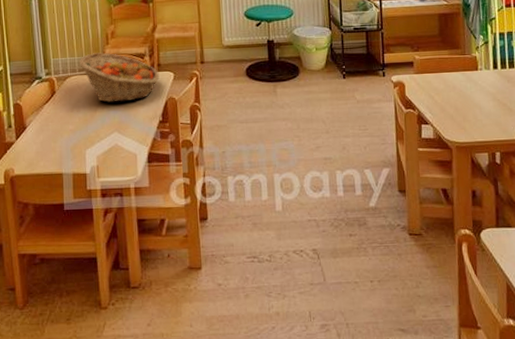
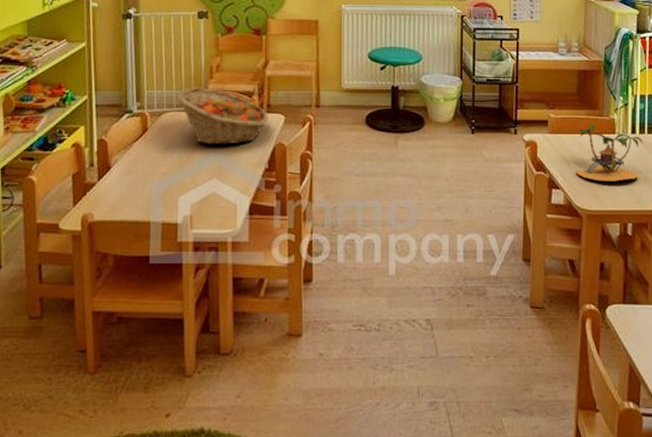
plant: none [443,63,505,115] -> present [576,124,642,181]

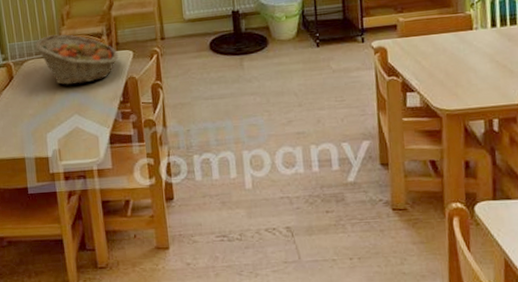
plant: present [576,124,642,181] -> none [431,22,505,80]

